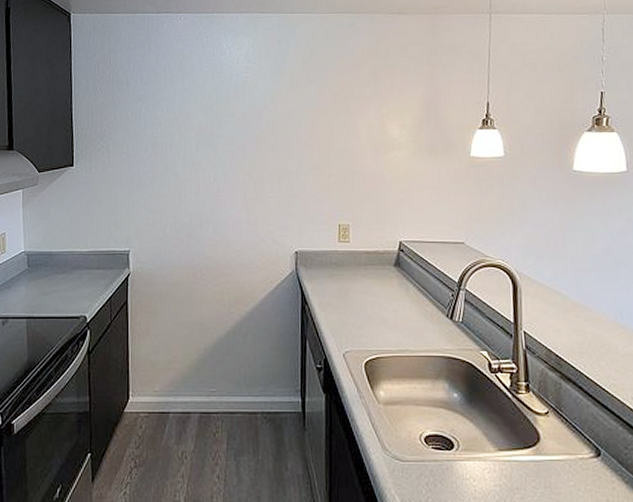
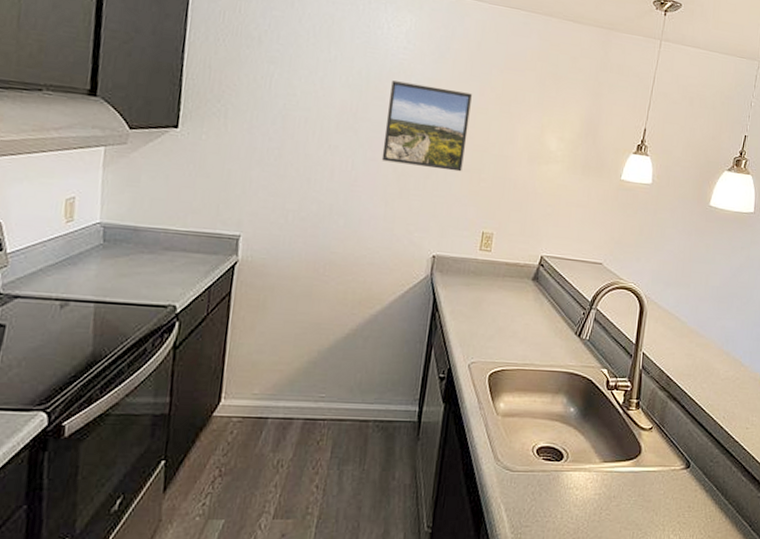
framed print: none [238,97,312,171] -> present [381,80,472,172]

